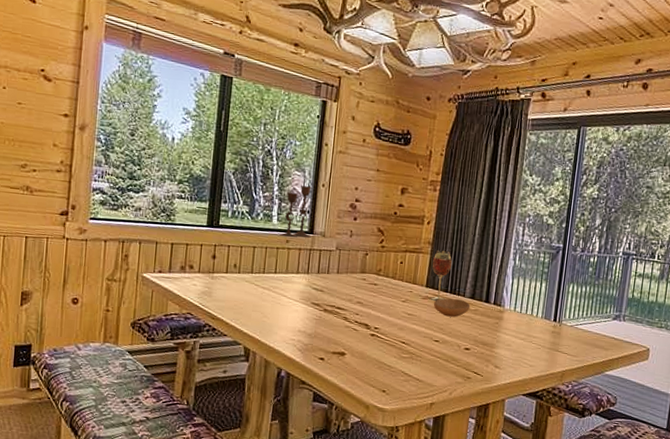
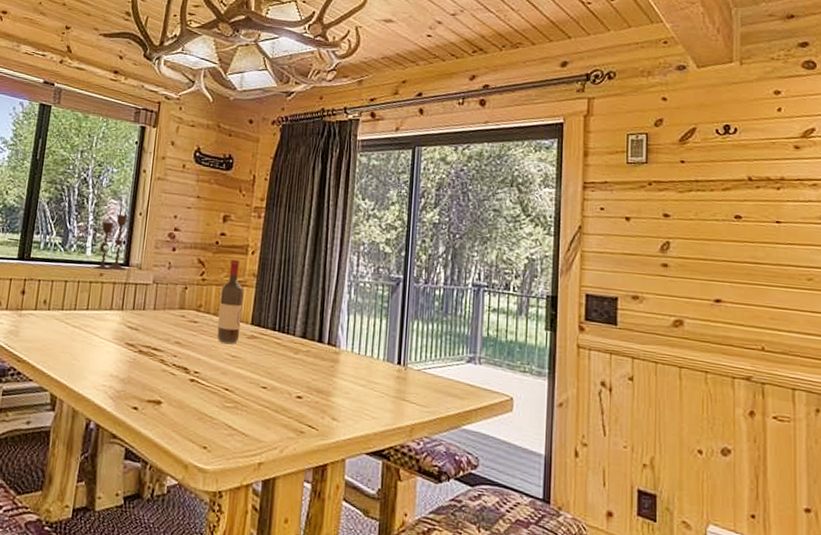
wine bottle: none [395,229,420,304] -> present [217,260,244,345]
wineglass: present [430,250,452,301] -> none [256,282,279,341]
bowl: present [433,298,471,317] -> none [259,337,302,360]

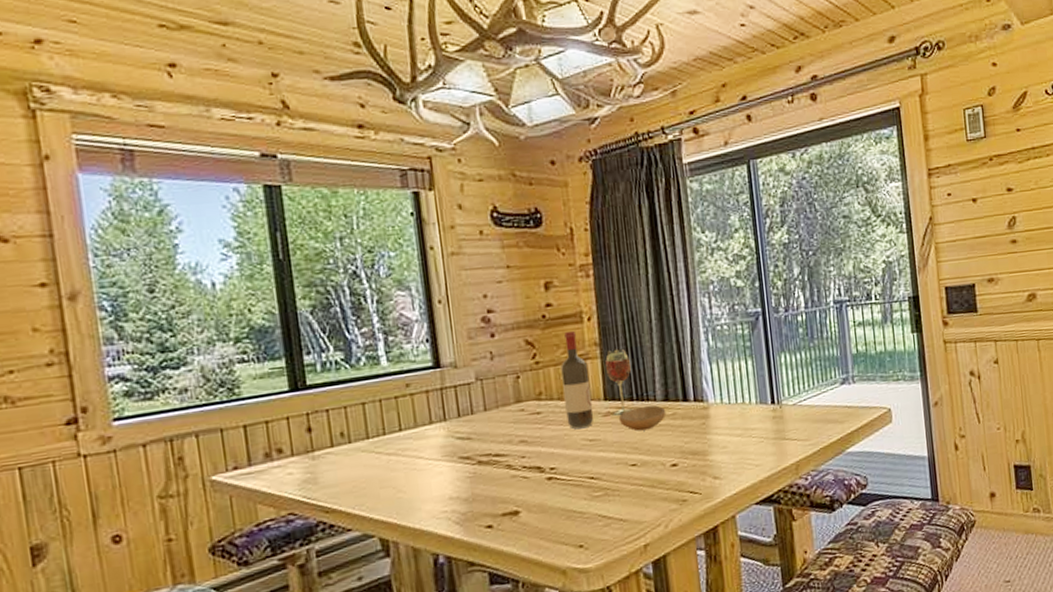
candlestick: present [92,215,128,271] -> none [393,307,439,381]
wineglass: none [256,282,279,341] -> present [605,348,634,416]
bowl: none [259,337,302,360] -> present [618,405,667,431]

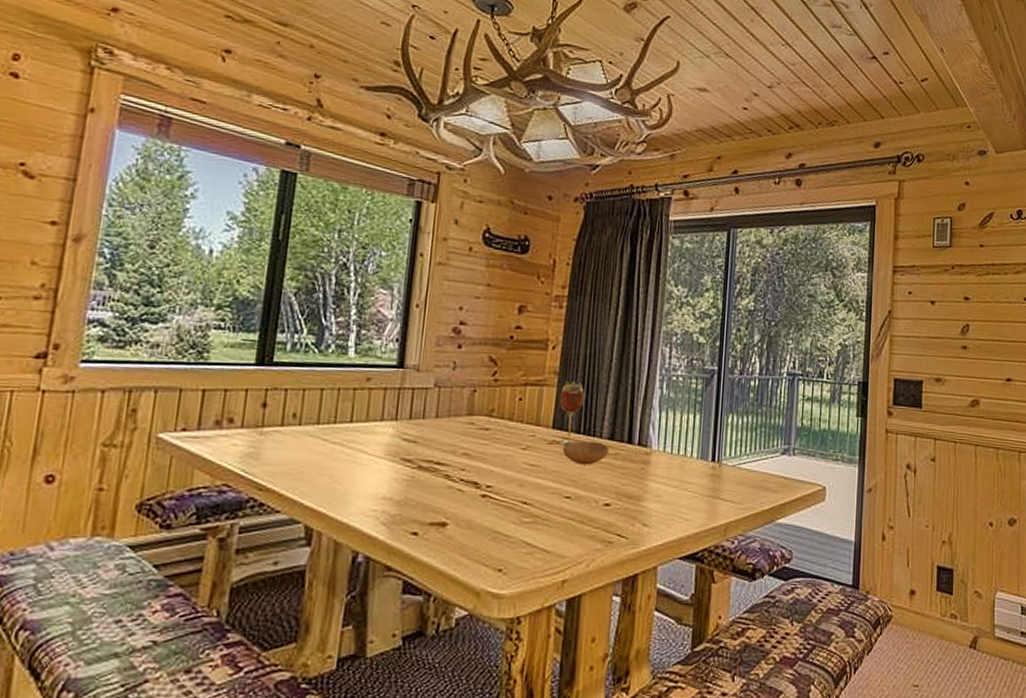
wine bottle: present [560,331,595,429] -> none [512,356,544,452]

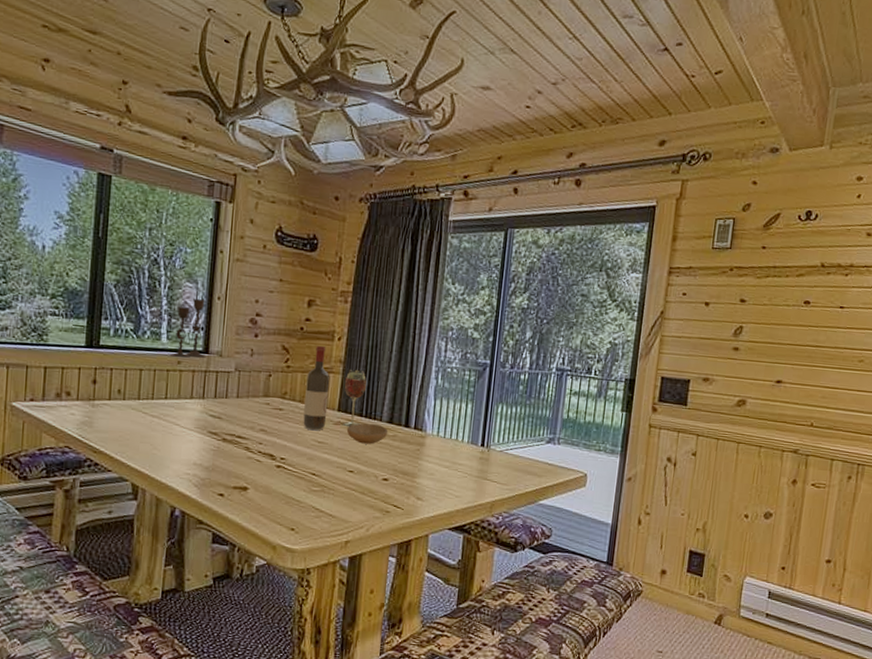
candlestick: none [357,307,401,374] -> present [169,299,206,359]
wine bottle: none [512,356,544,452] -> present [303,346,330,431]

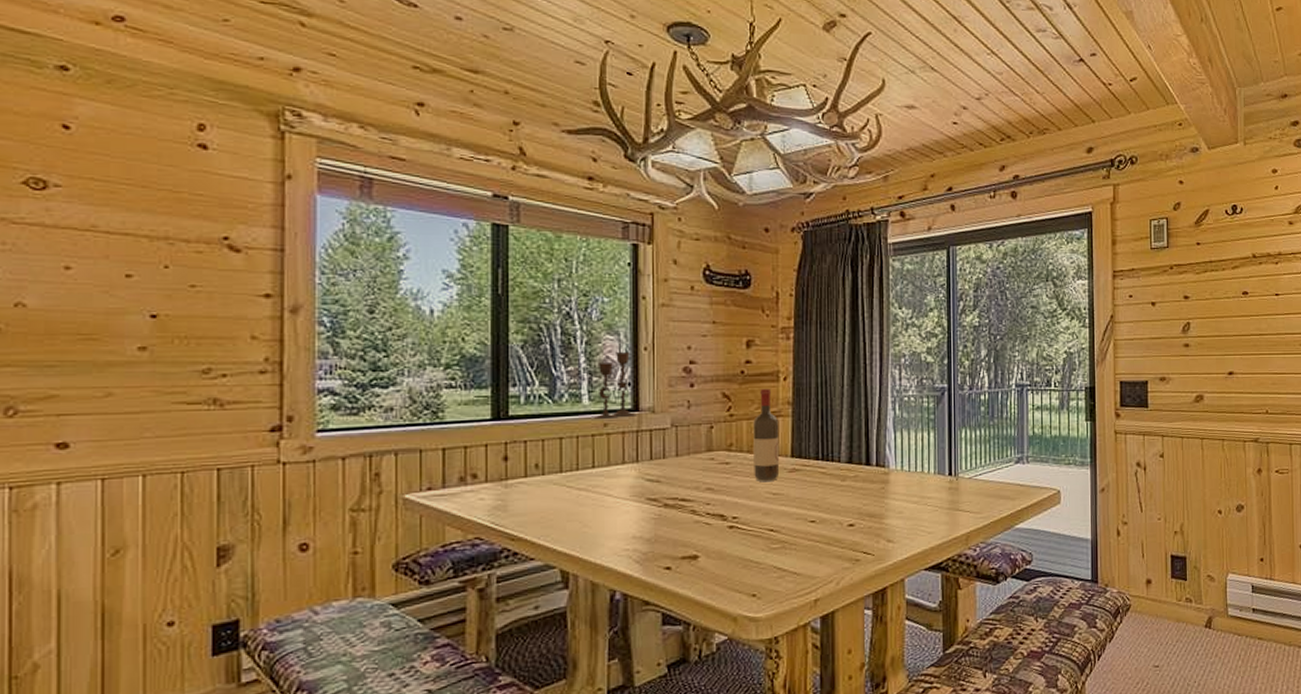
wineglass: present [343,369,367,426] -> none [795,409,819,472]
bowl: present [346,423,389,445] -> none [803,466,849,490]

